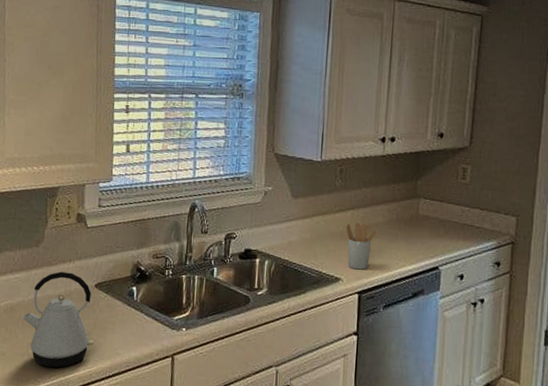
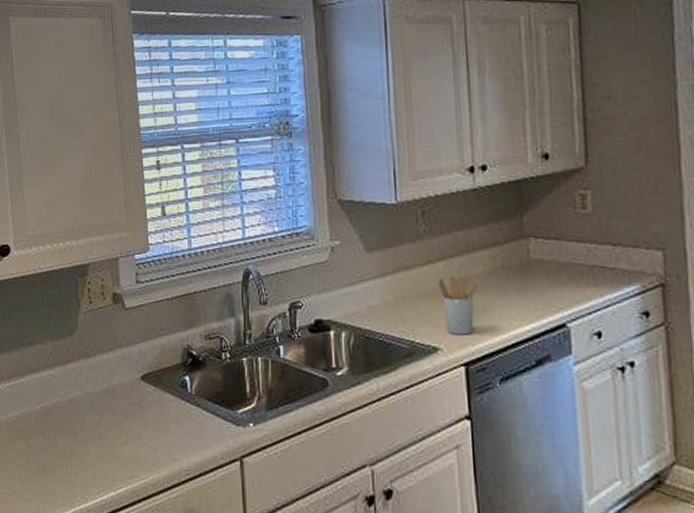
kettle: present [22,271,94,368] -> none [61,363,146,480]

